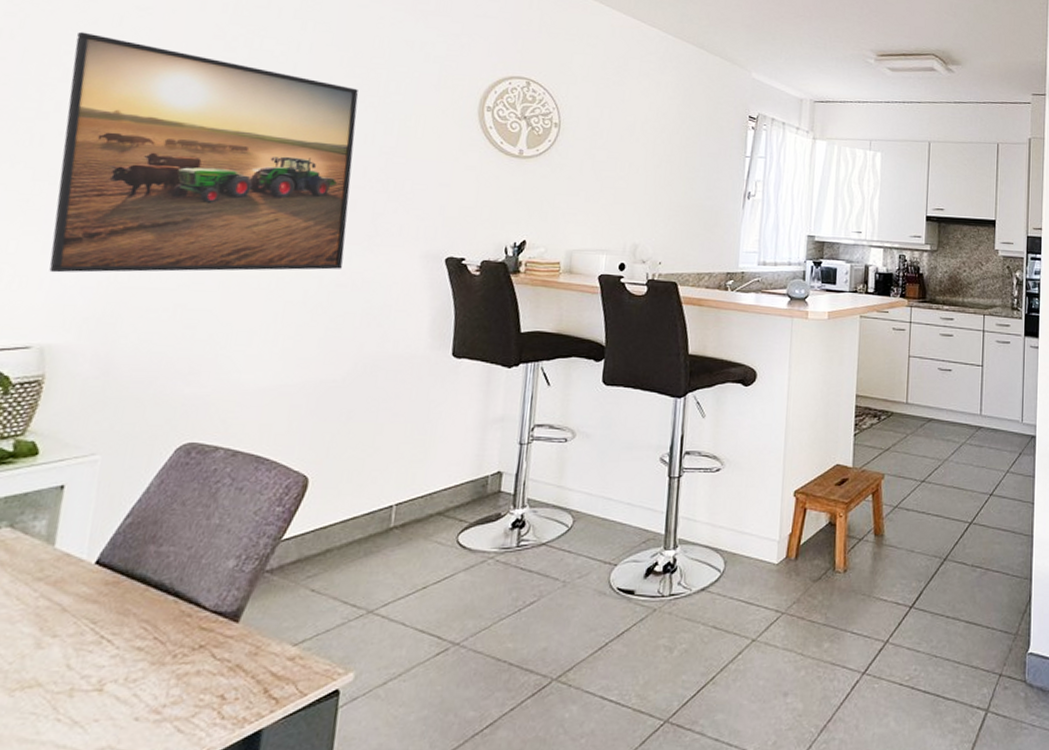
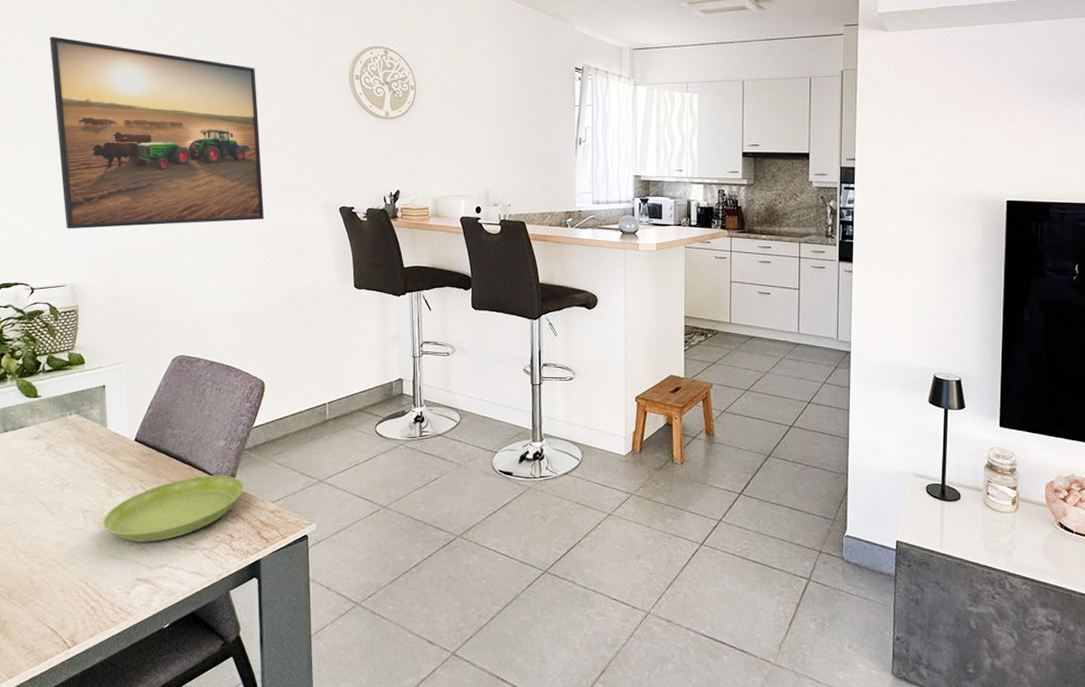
saucer: none [16,608,256,715] -> present [103,475,245,542]

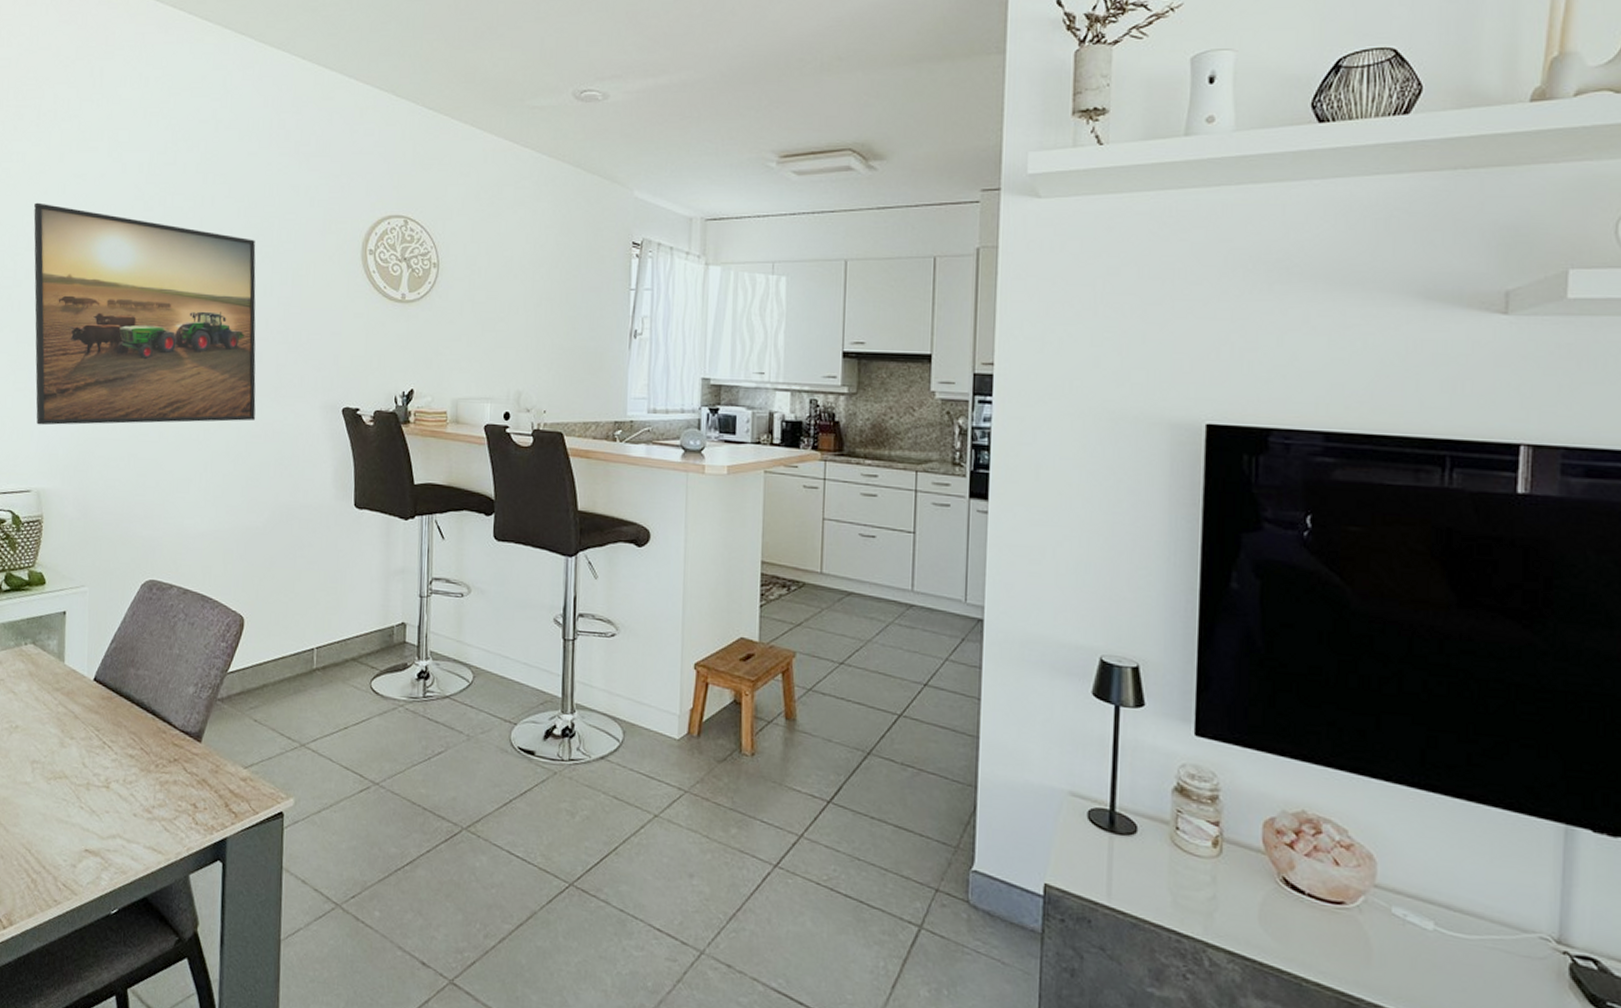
saucer: present [103,475,245,542] -> none [52,728,214,806]

